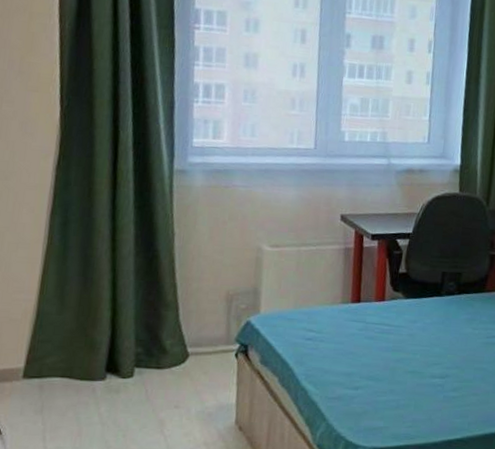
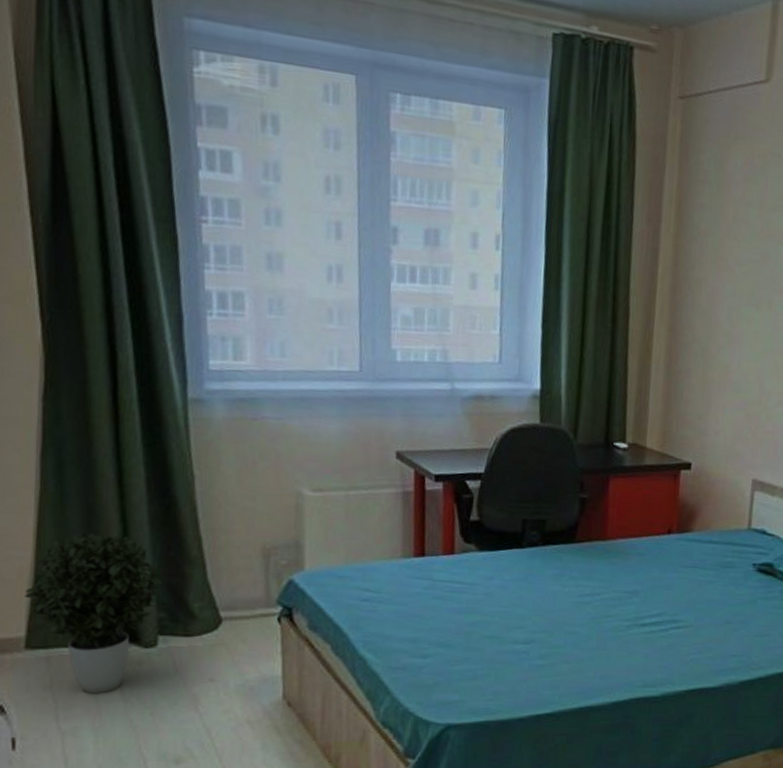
potted plant: none [26,279,142,418] -> present [24,532,162,694]

